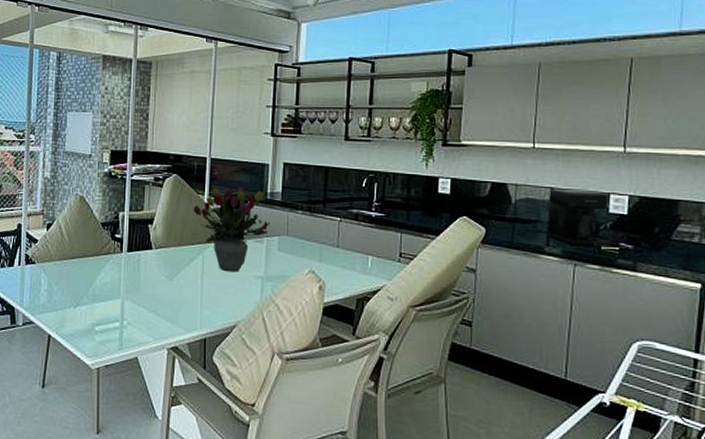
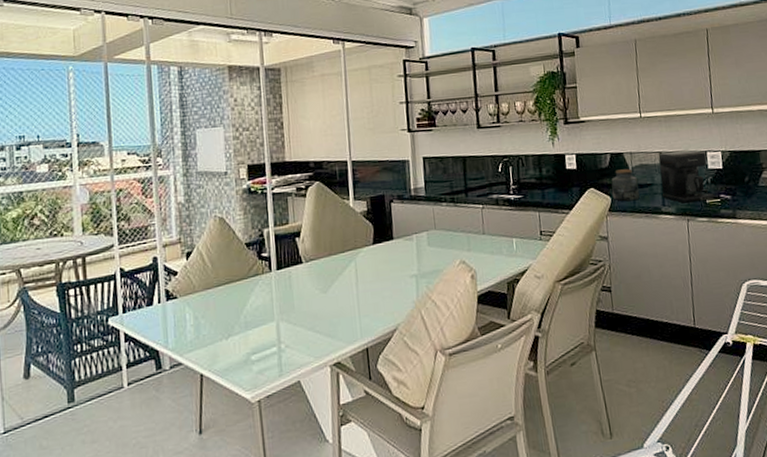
flower arrangement: present [193,186,271,272] -> none [339,186,418,275]
jar: none [487,201,521,236] -> present [611,169,640,202]

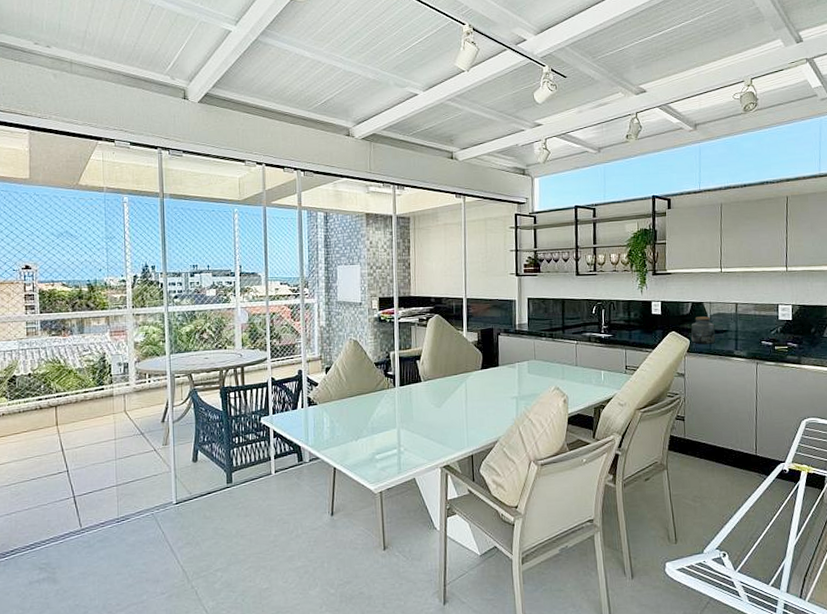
coffee maker: present [658,150,715,204] -> none [735,302,783,349]

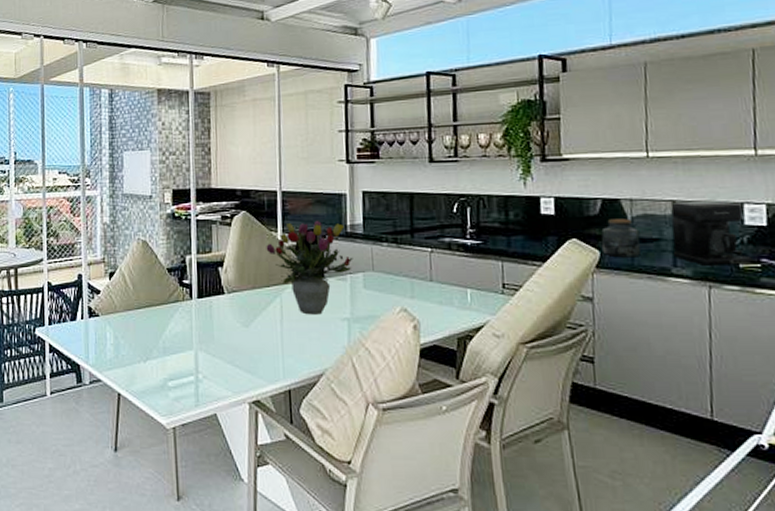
flower arrangement: none [454,321,520,396] -> present [266,220,353,315]
coffee maker: none [735,302,783,349] -> present [671,200,752,266]

